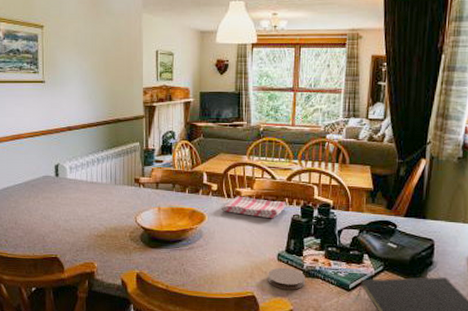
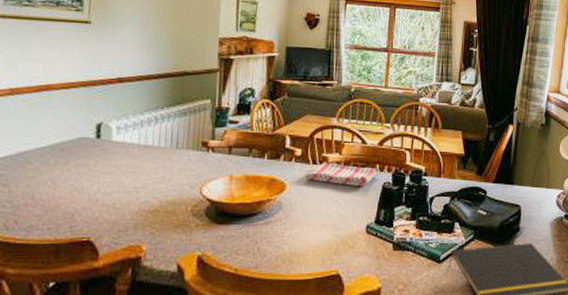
coaster: present [268,267,306,290] -> none [355,240,396,265]

